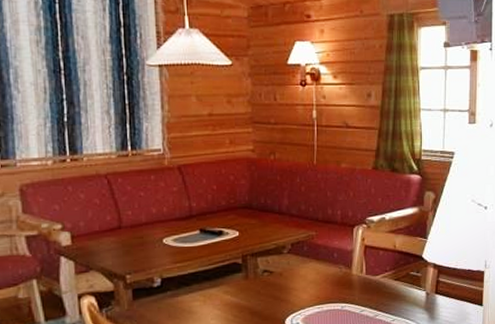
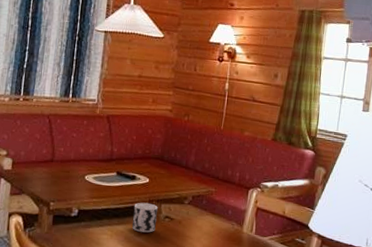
cup: none [225,258,254,292] -> present [132,202,158,233]

